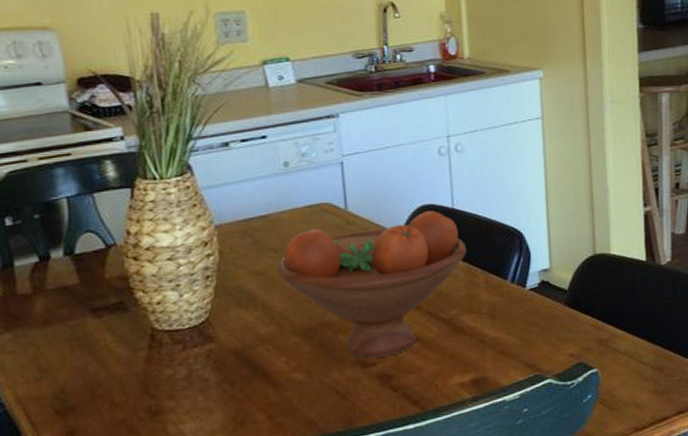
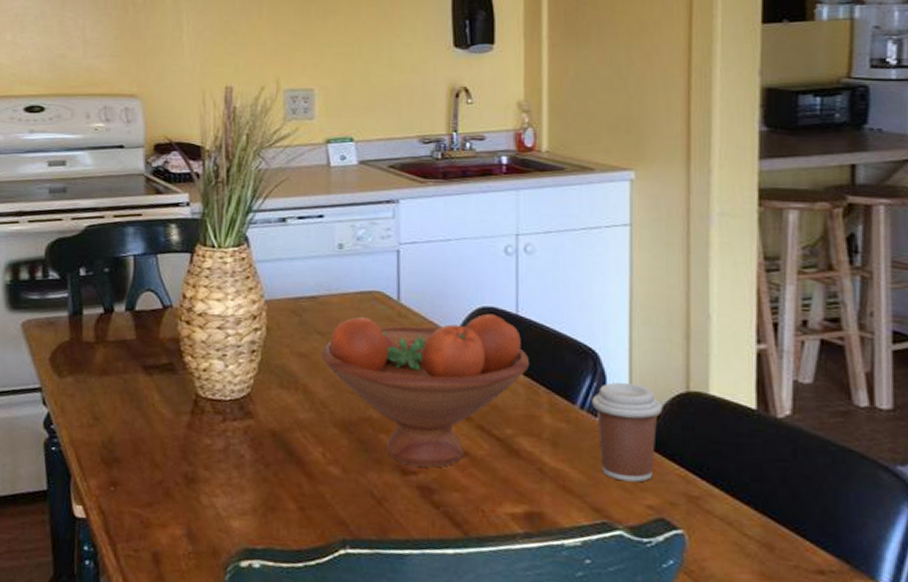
coffee cup: none [520,254,577,338] -> present [592,382,663,483]

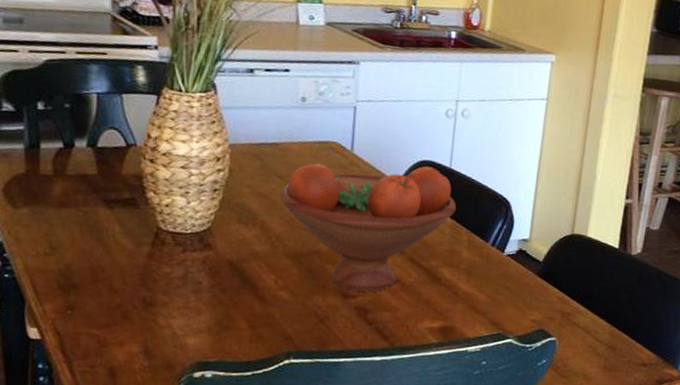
coffee cup: present [592,382,663,483] -> none [501,226,553,303]

